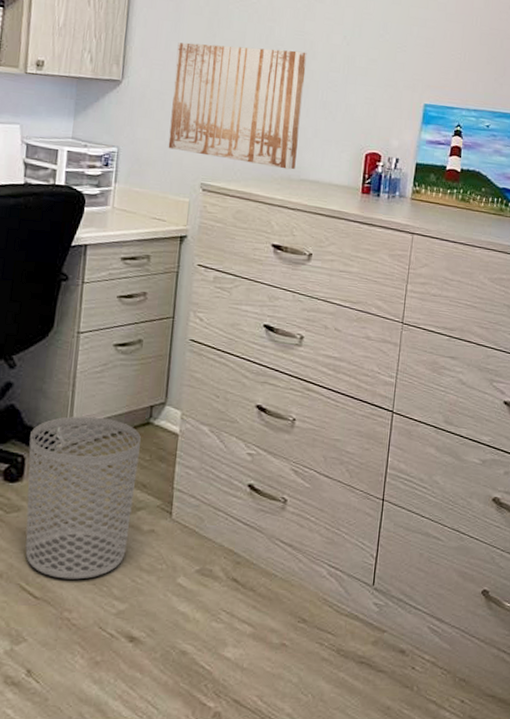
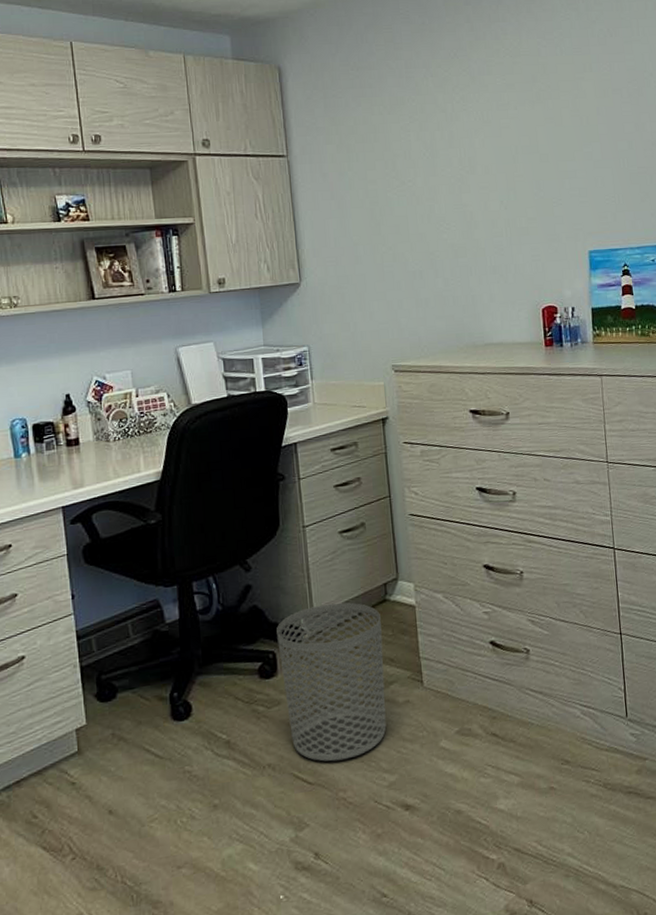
wall art: present [168,42,307,170] -> none [346,223,478,339]

